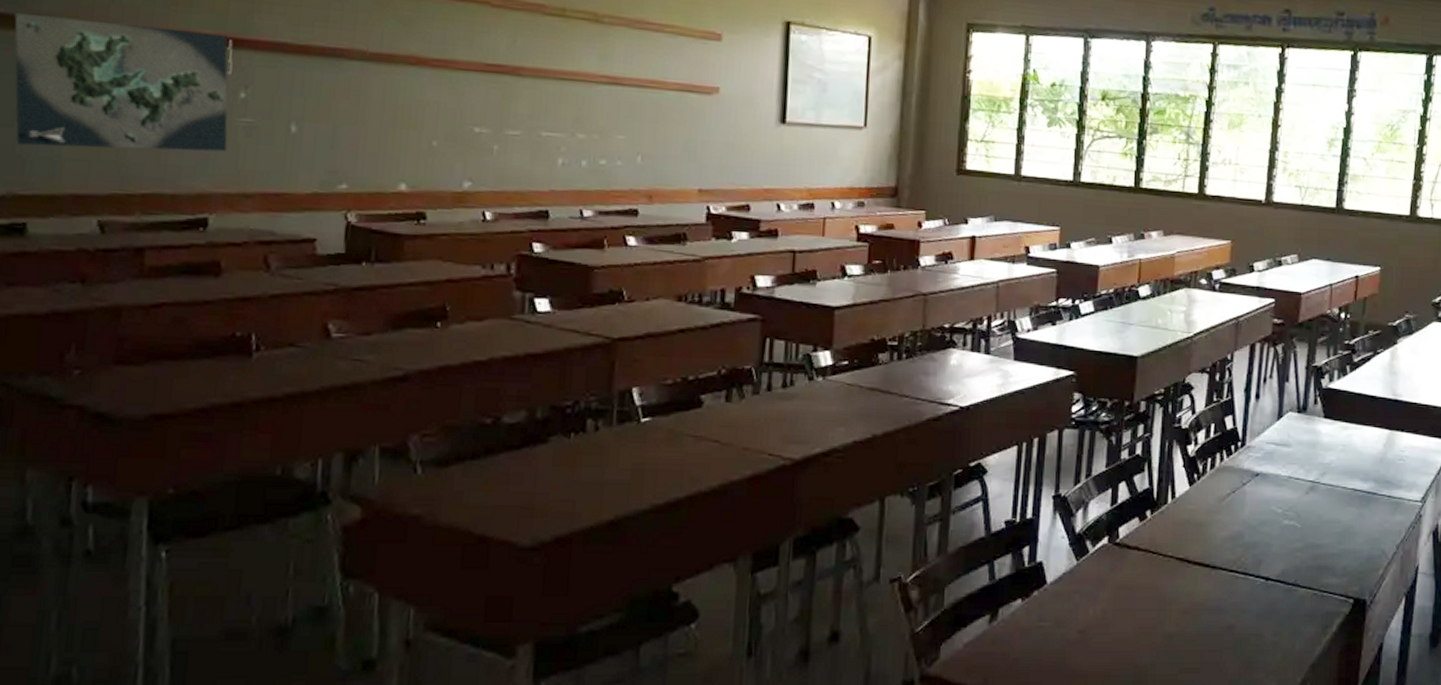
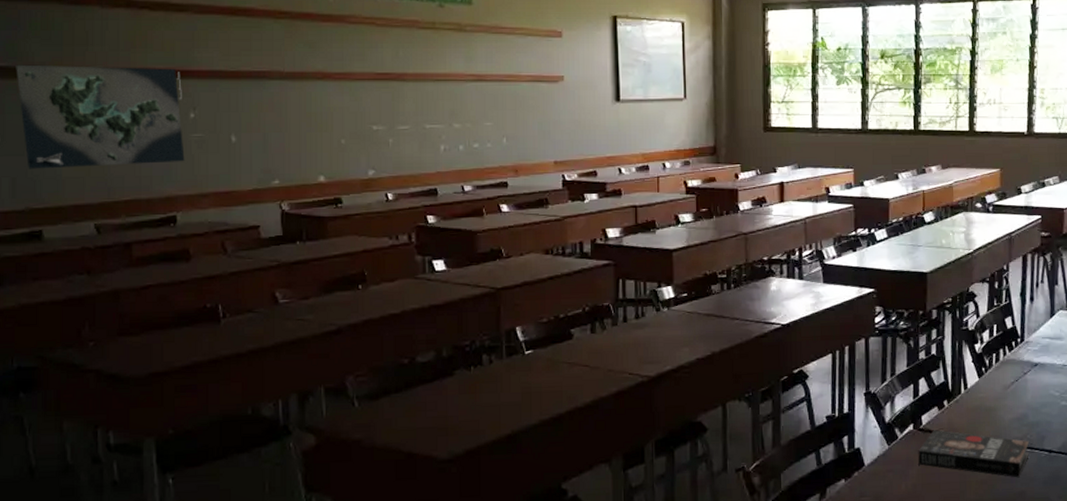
book: none [1111,545,1244,609] -> present [918,430,1030,478]

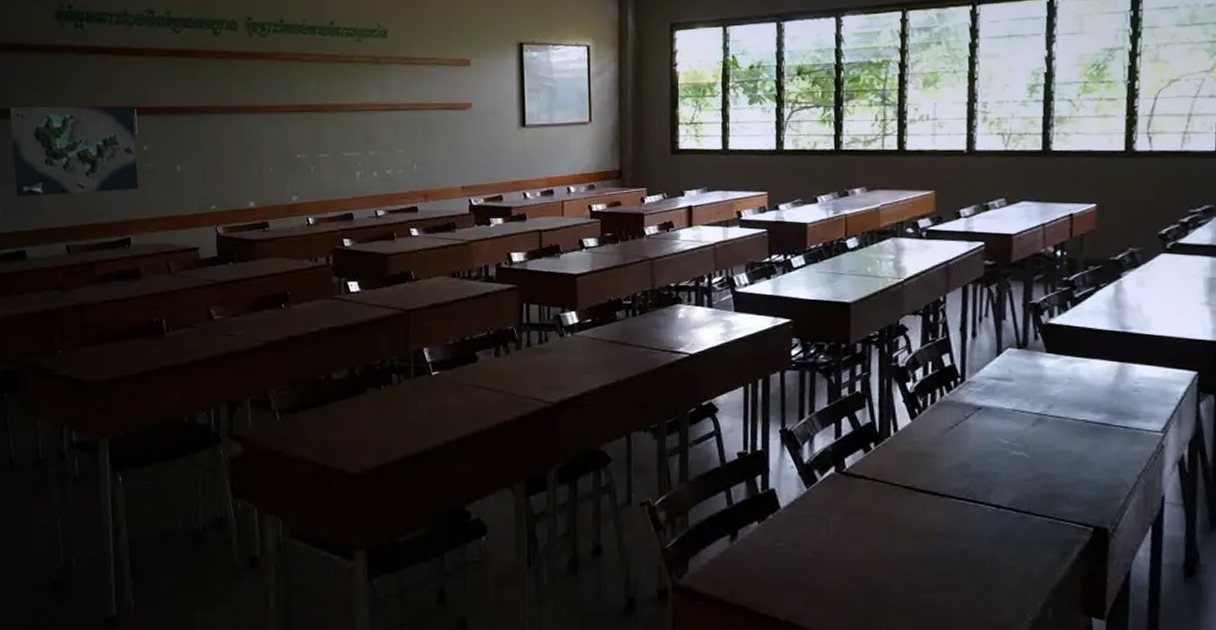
book: present [918,430,1030,478] -> none [840,474,973,534]

